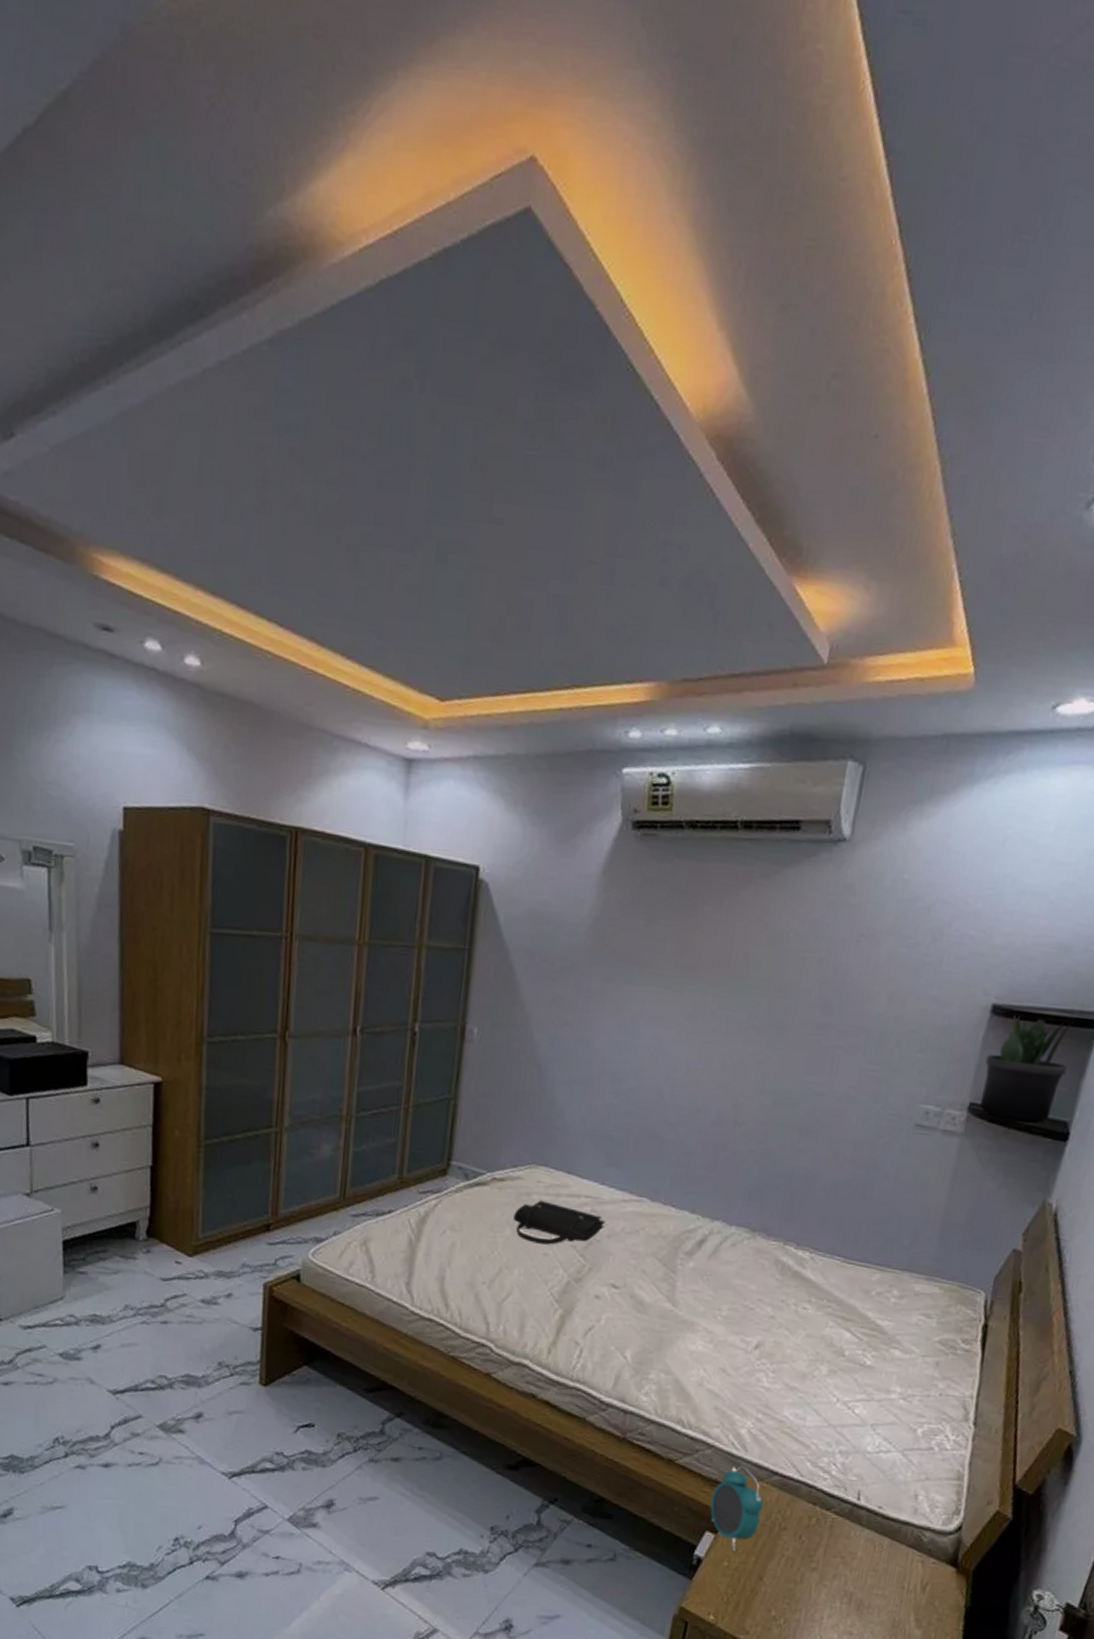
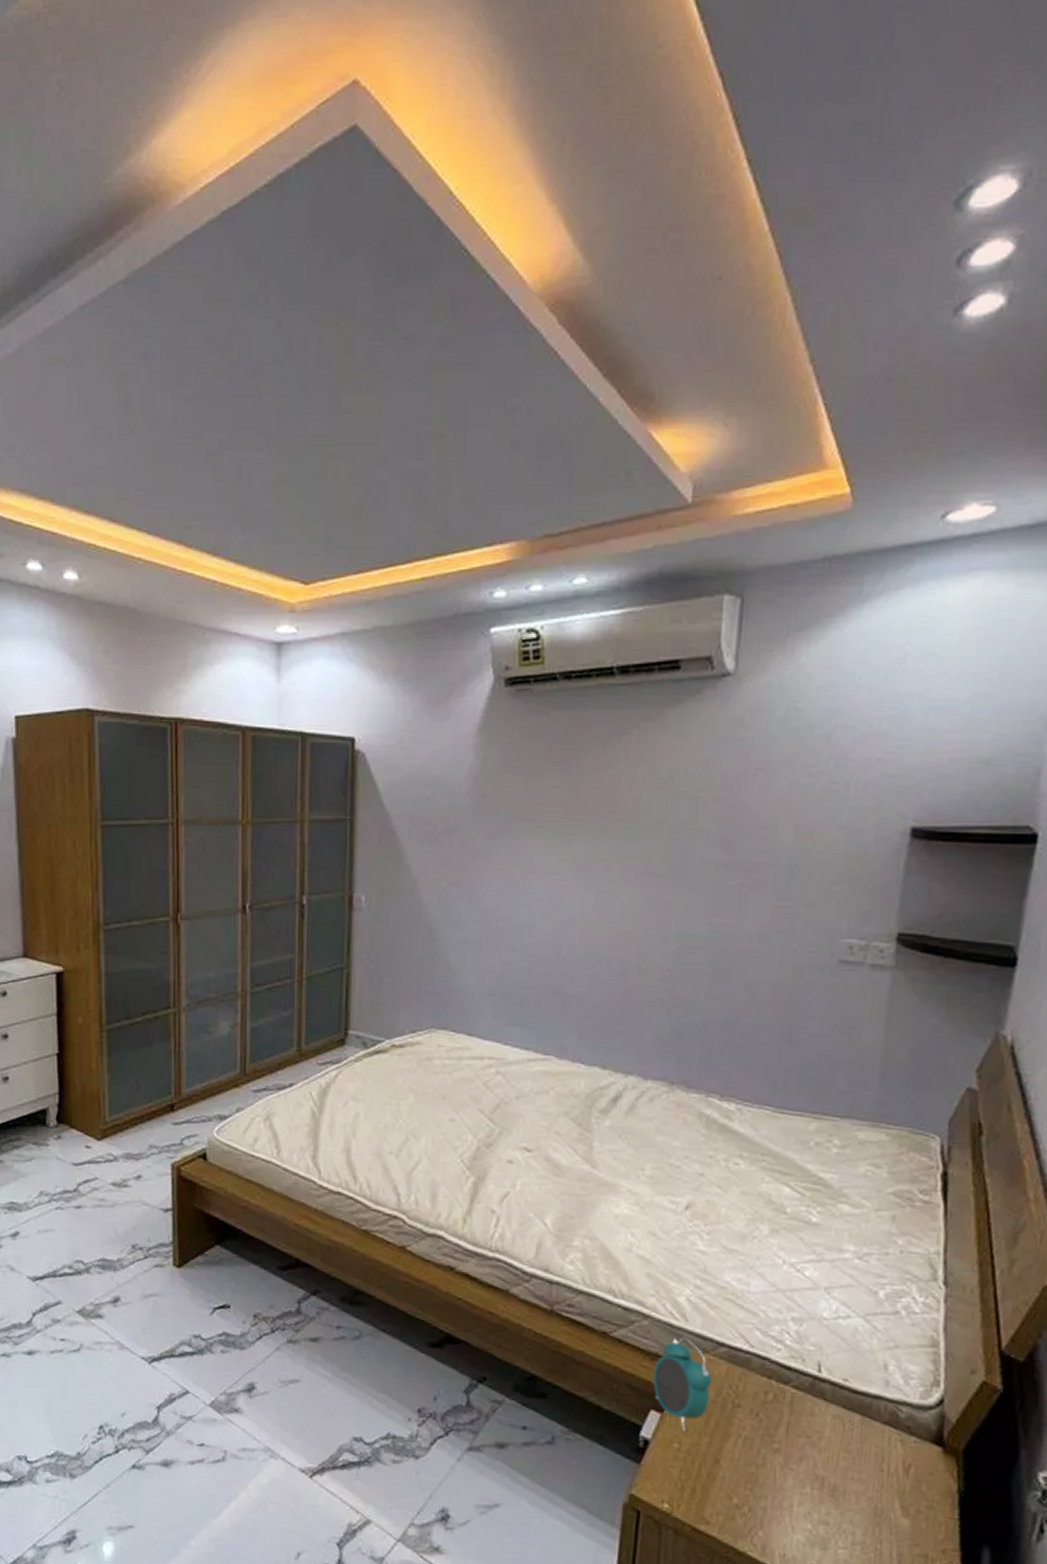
handbag: present [513,1200,606,1245] -> none [416,1064,513,1110]
planter: present [980,1015,1071,1123] -> none [910,837,1005,950]

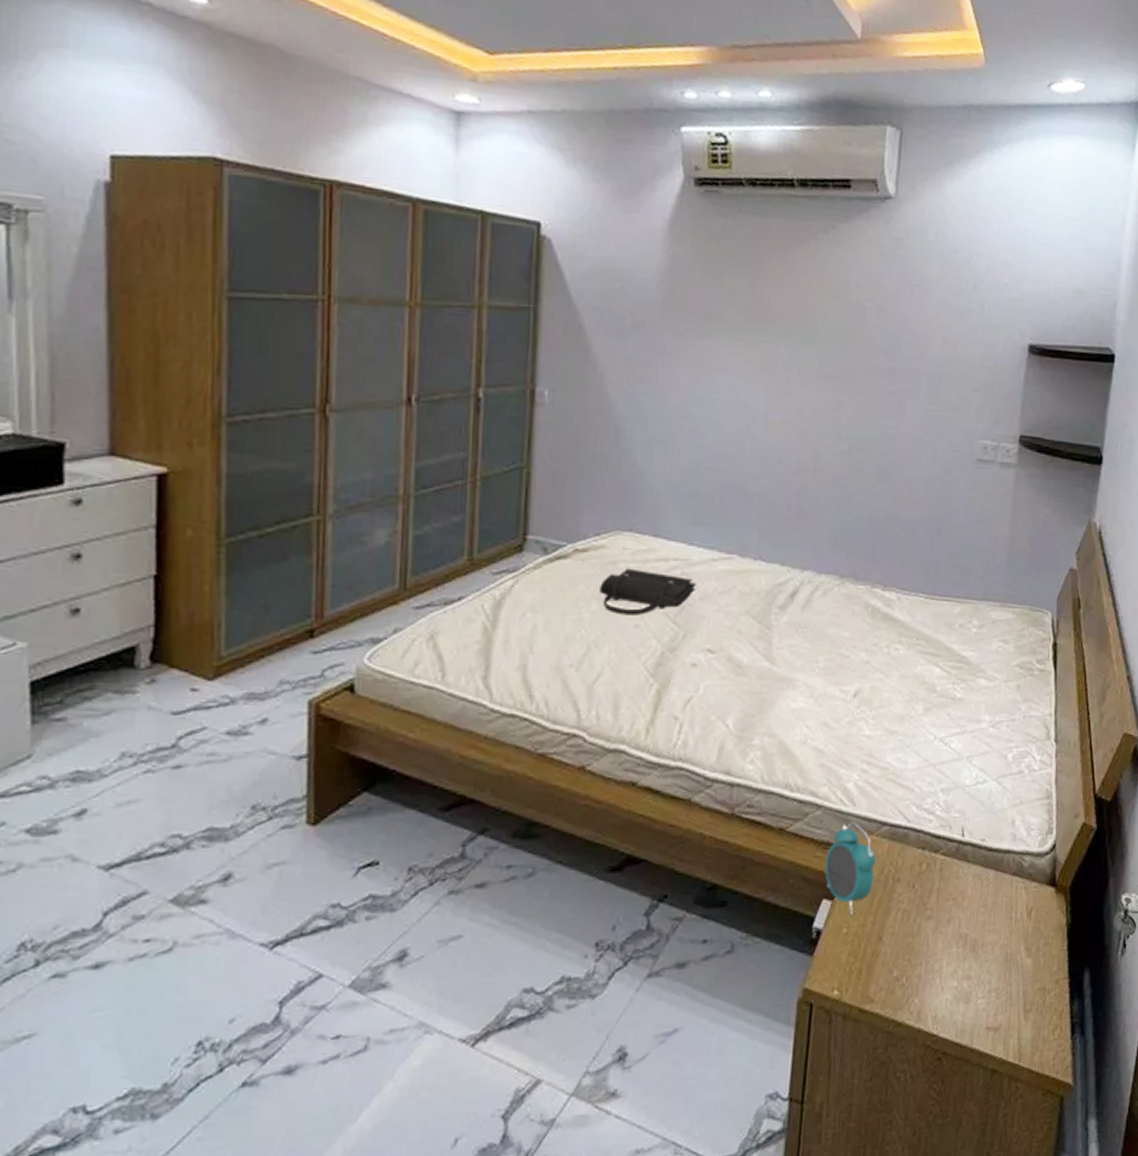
handbag: none [416,1064,513,1110] -> present [599,568,698,615]

